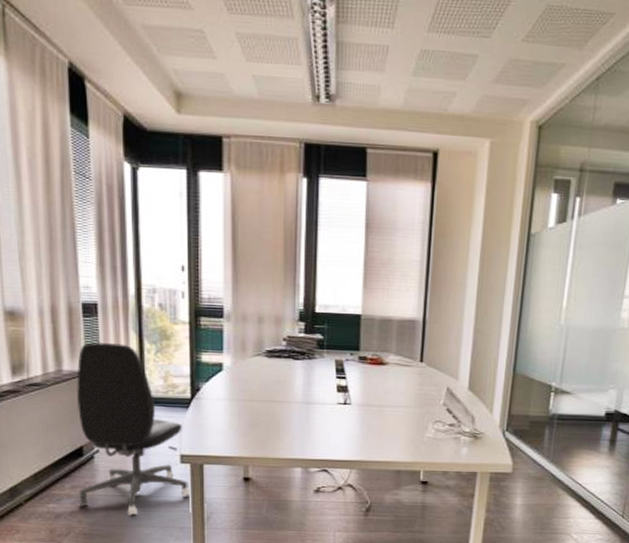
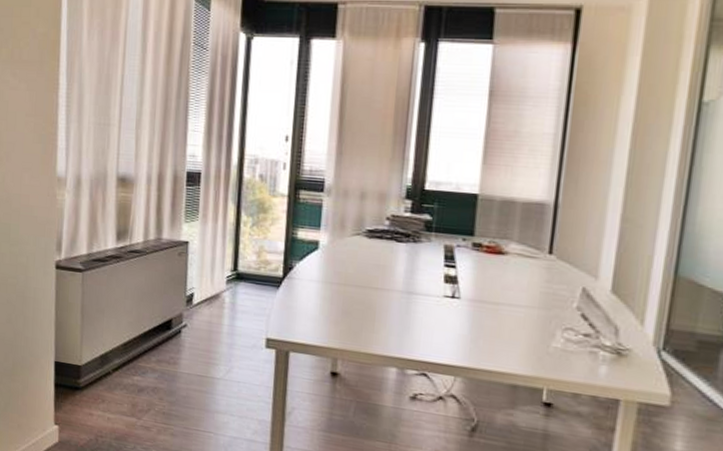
office chair: present [76,341,190,517] -> none [162,211,273,401]

